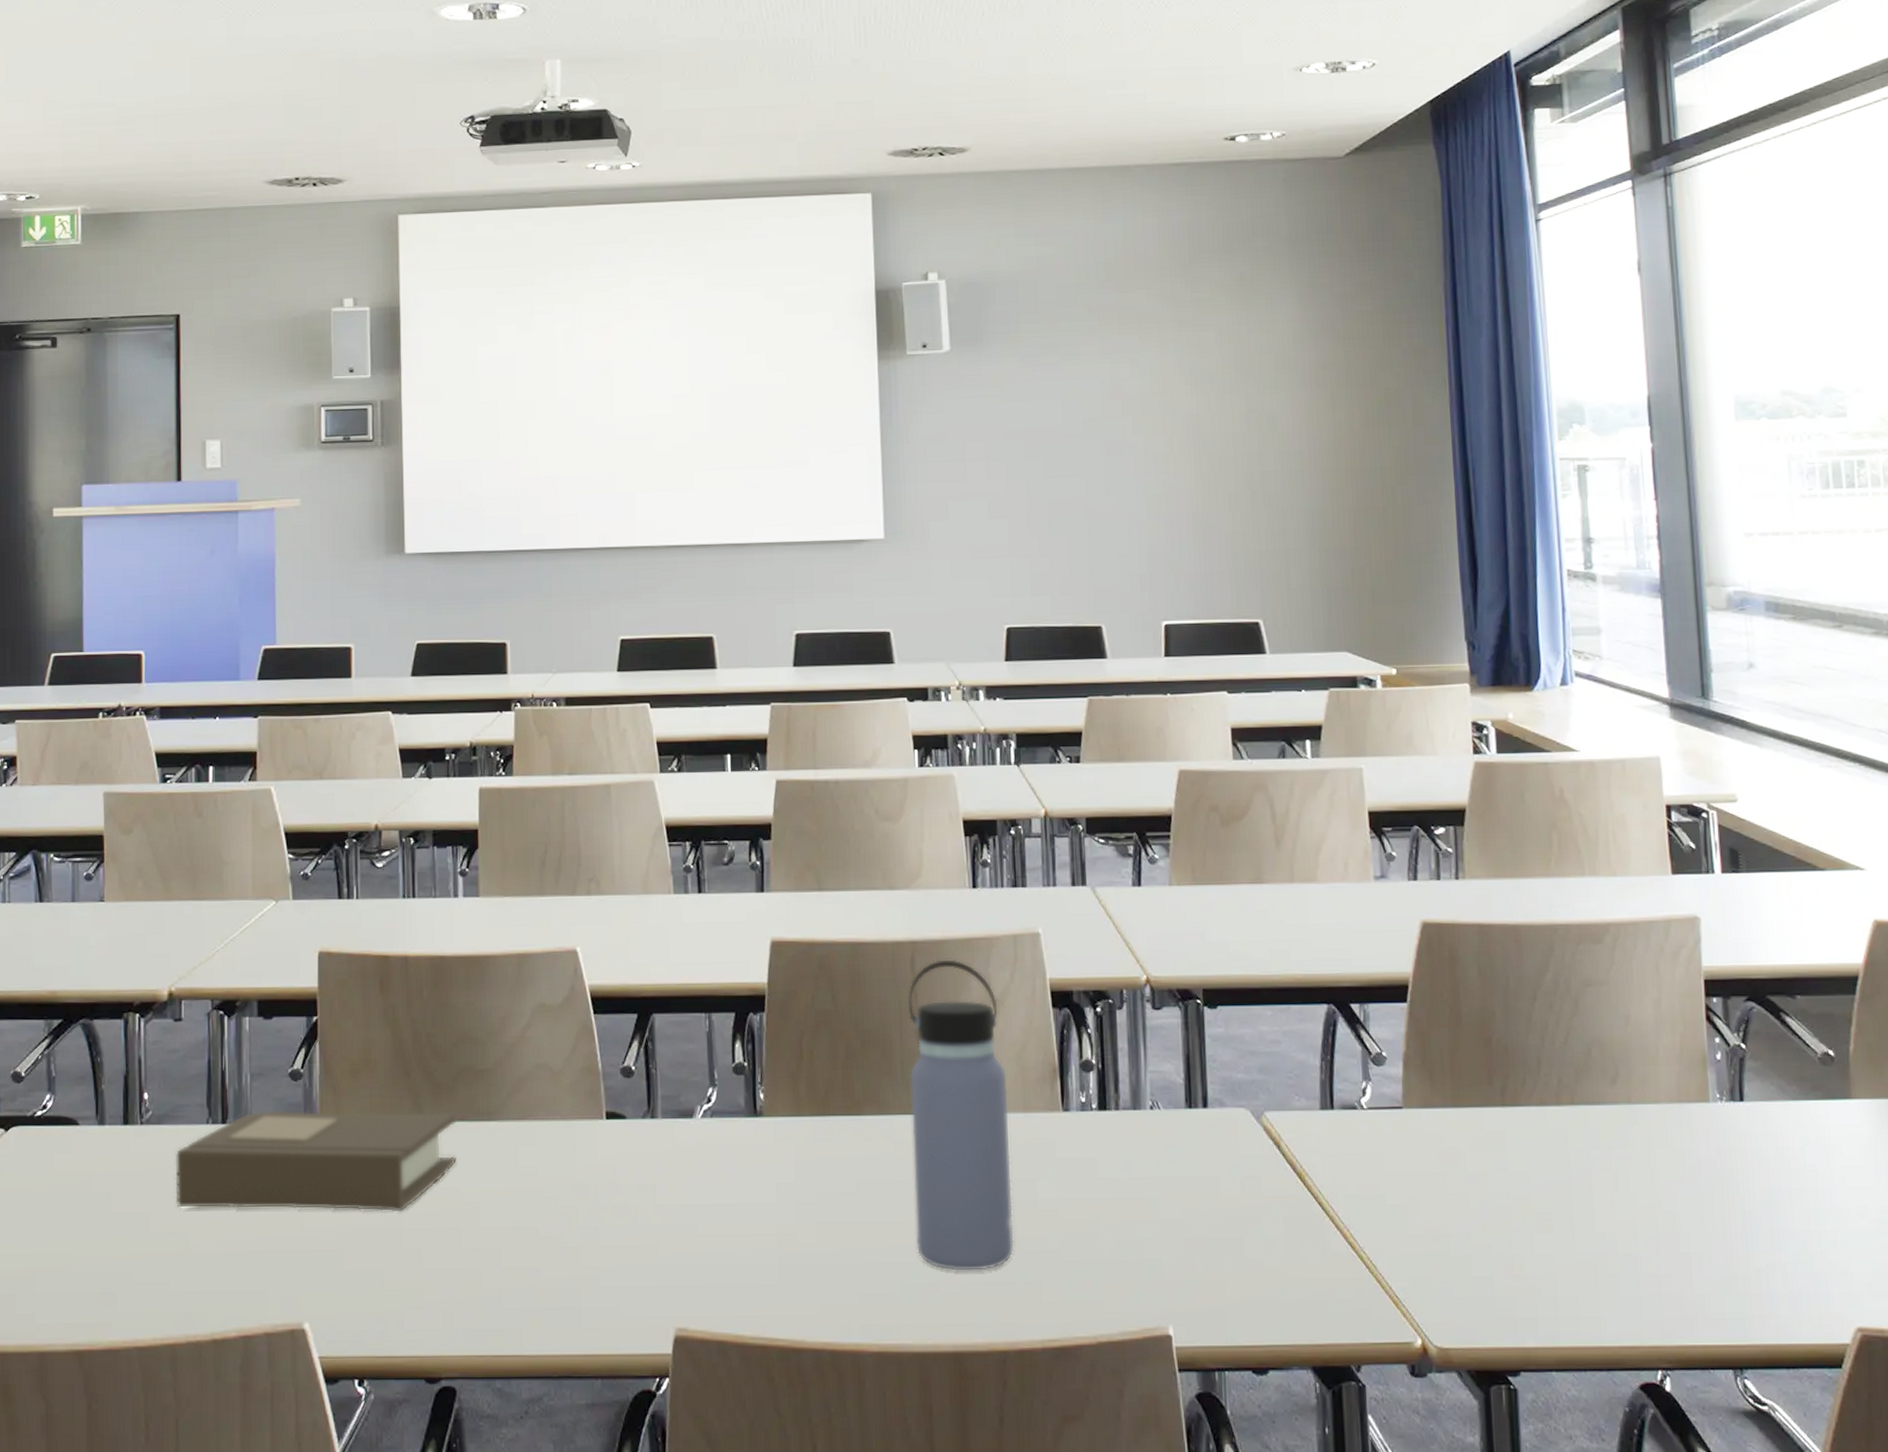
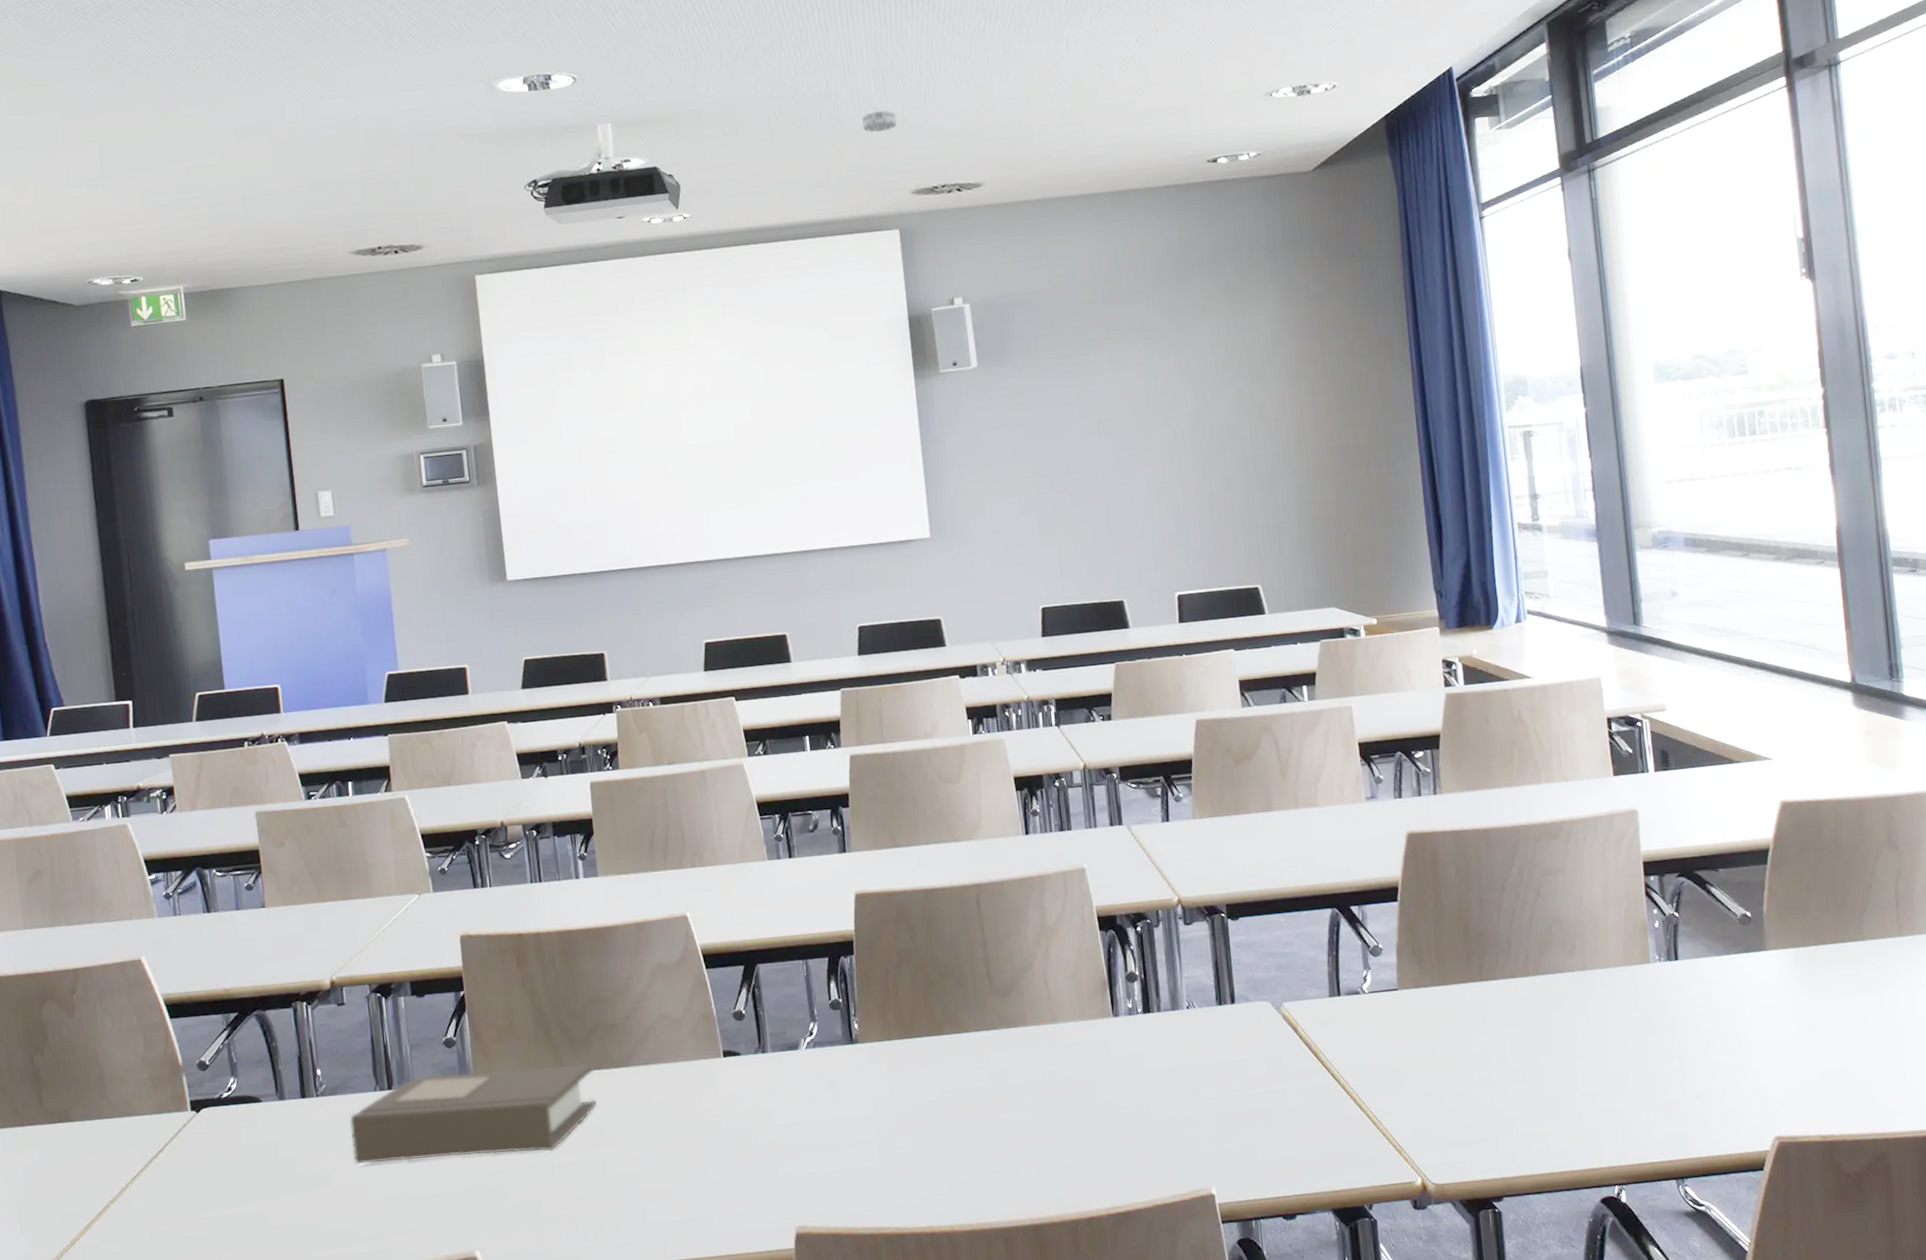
smoke detector: none [837,62,877,86] -> present [862,110,897,132]
water bottle: present [908,959,1014,1272] -> none [976,896,1079,1158]

